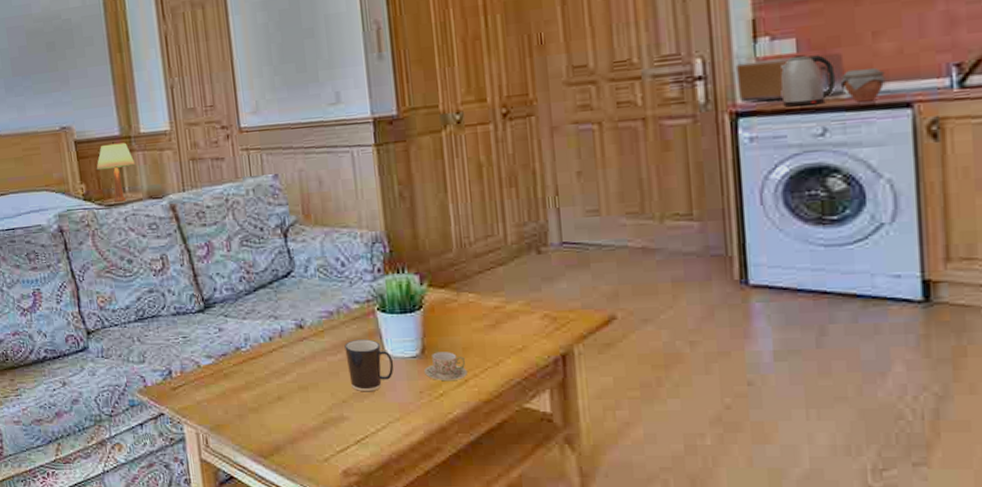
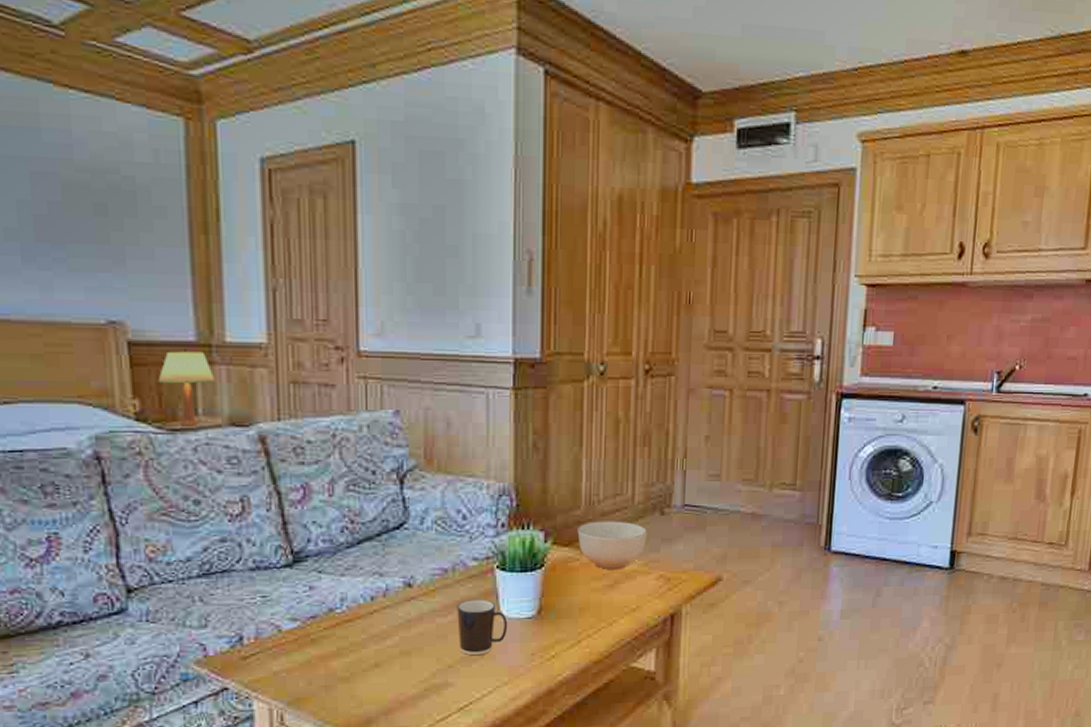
teacup: present [423,352,467,382] -> none [537,612,581,643]
bowl: none [451,261,526,311] -> present [577,521,648,570]
toaster: present [735,52,846,102] -> none [845,347,925,388]
kettle: present [780,54,836,107] -> none [877,348,918,394]
jar: present [840,67,886,102] -> none [919,366,951,396]

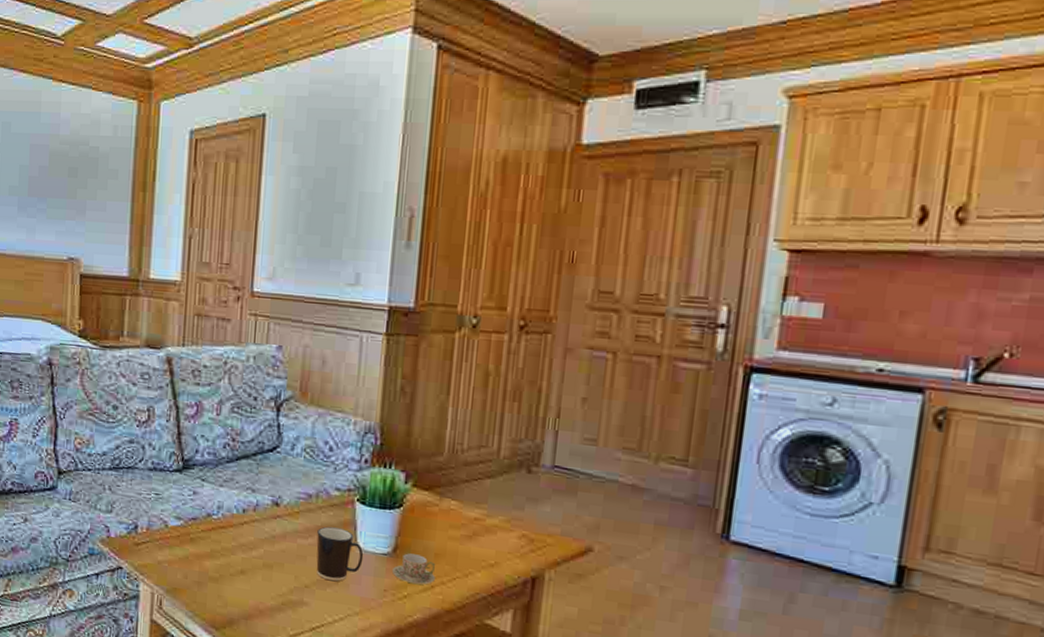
table lamp: present [157,348,216,426] -> none [97,281,139,346]
teacup: none [537,612,581,643] -> present [391,553,436,585]
bowl: present [577,521,648,570] -> none [438,469,513,522]

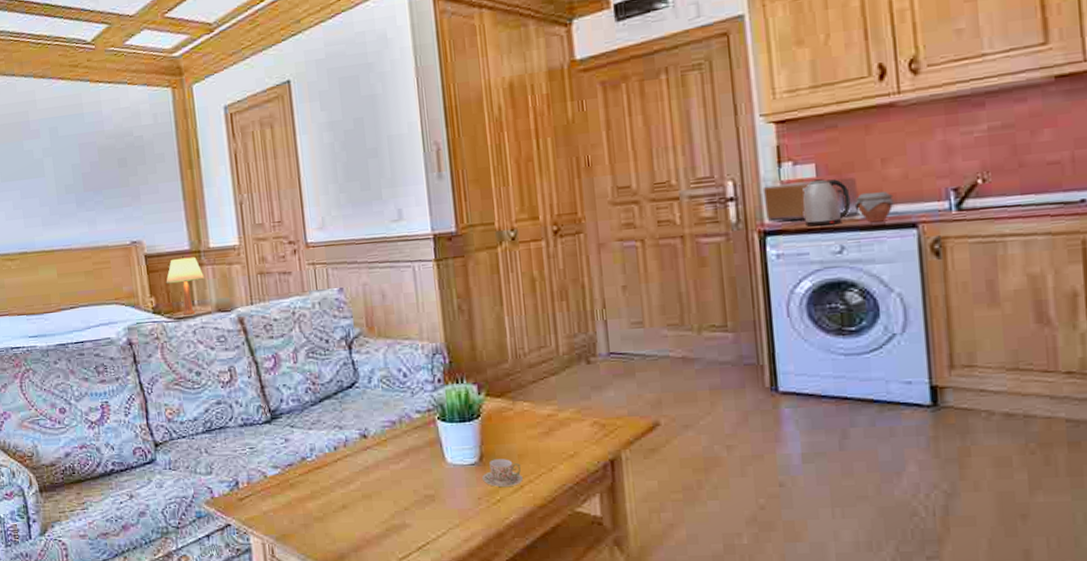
table lamp: none [97,281,139,346] -> present [166,255,205,315]
mug: present [316,526,364,582] -> none [406,448,454,500]
toaster: none [757,318,868,369] -> present [762,177,860,222]
kettle: none [799,321,857,374] -> present [802,179,851,227]
jar: none [858,344,905,380] -> present [854,191,894,223]

